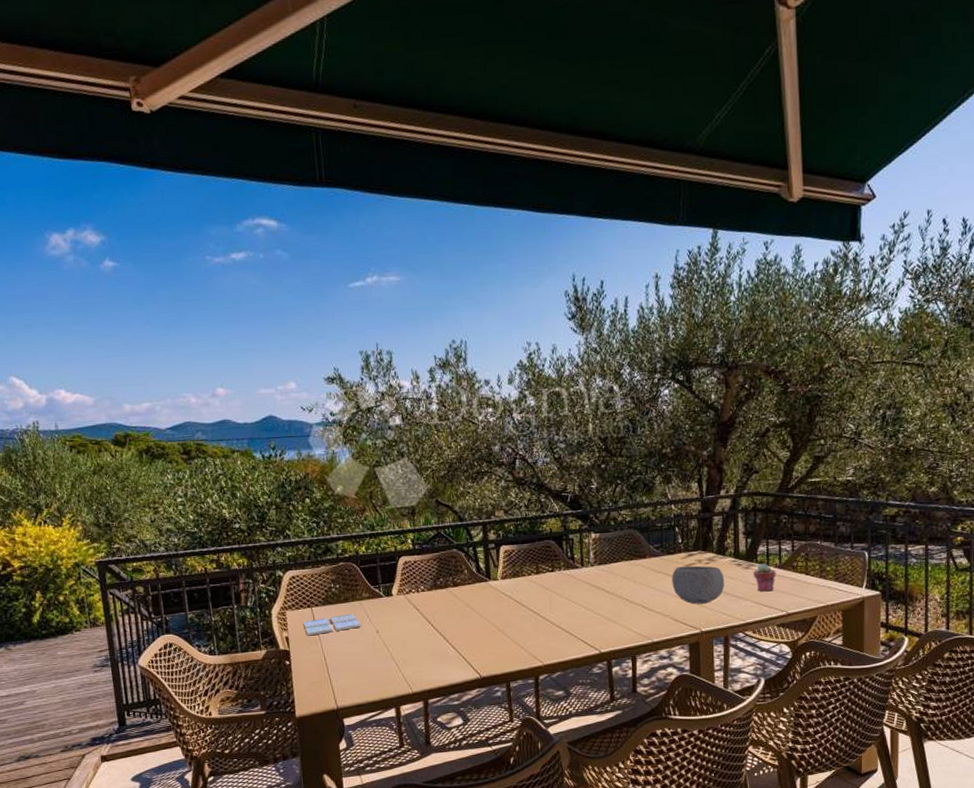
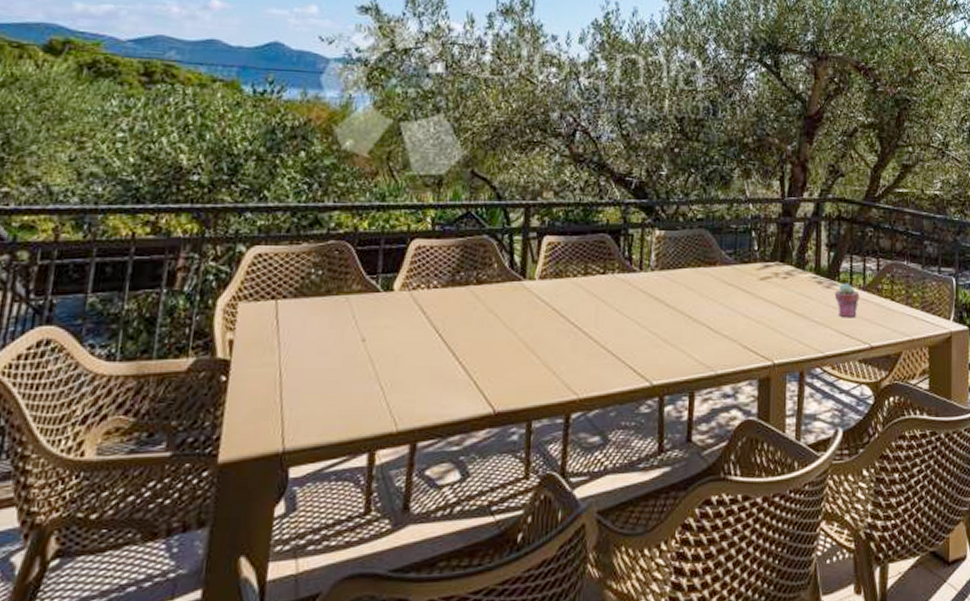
drink coaster: present [303,613,361,636] -> none [259,311,342,341]
bowl: present [672,565,725,604] -> none [743,279,803,328]

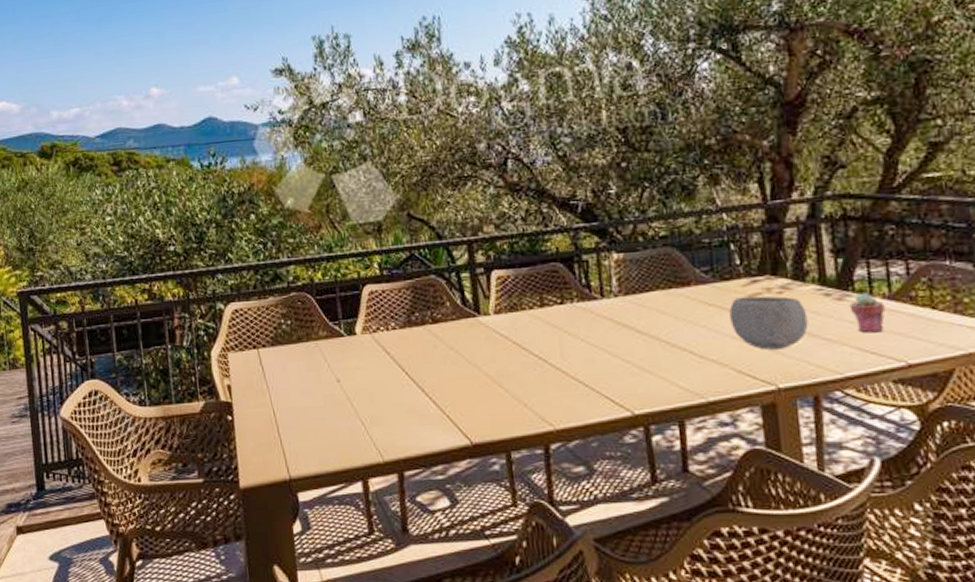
bowl: none [743,279,803,328] -> present [729,295,809,350]

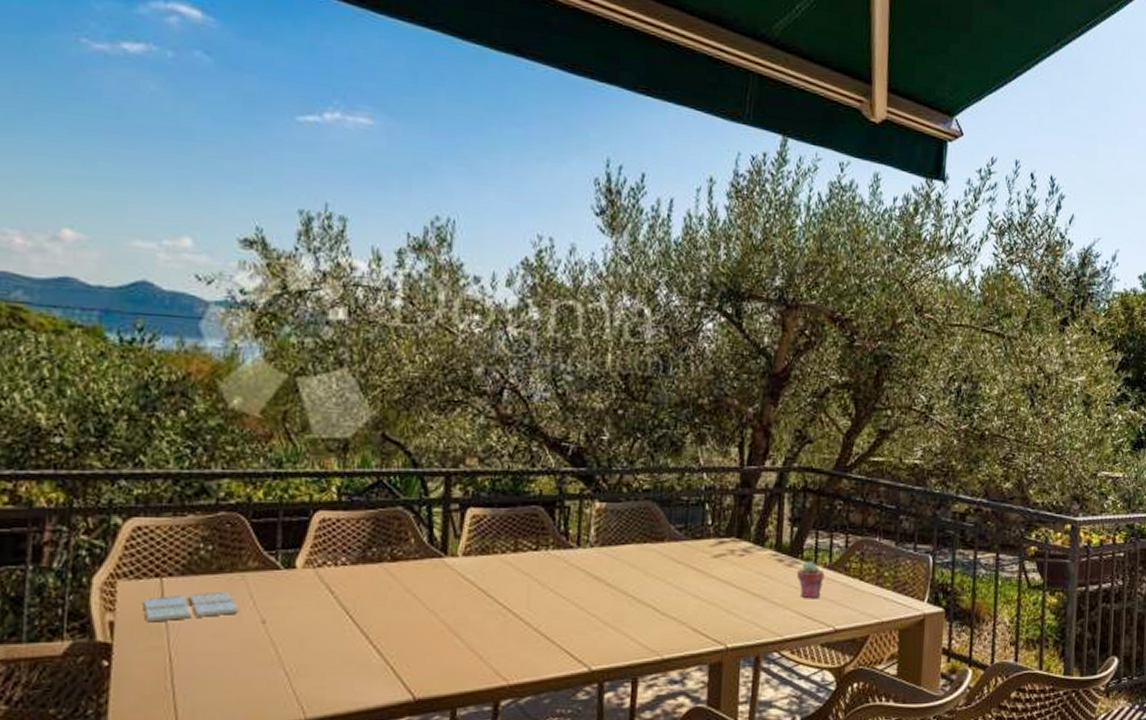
drink coaster: none [248,356,318,385] -> present [143,591,239,622]
bowl: present [729,295,809,350] -> none [694,557,761,610]

